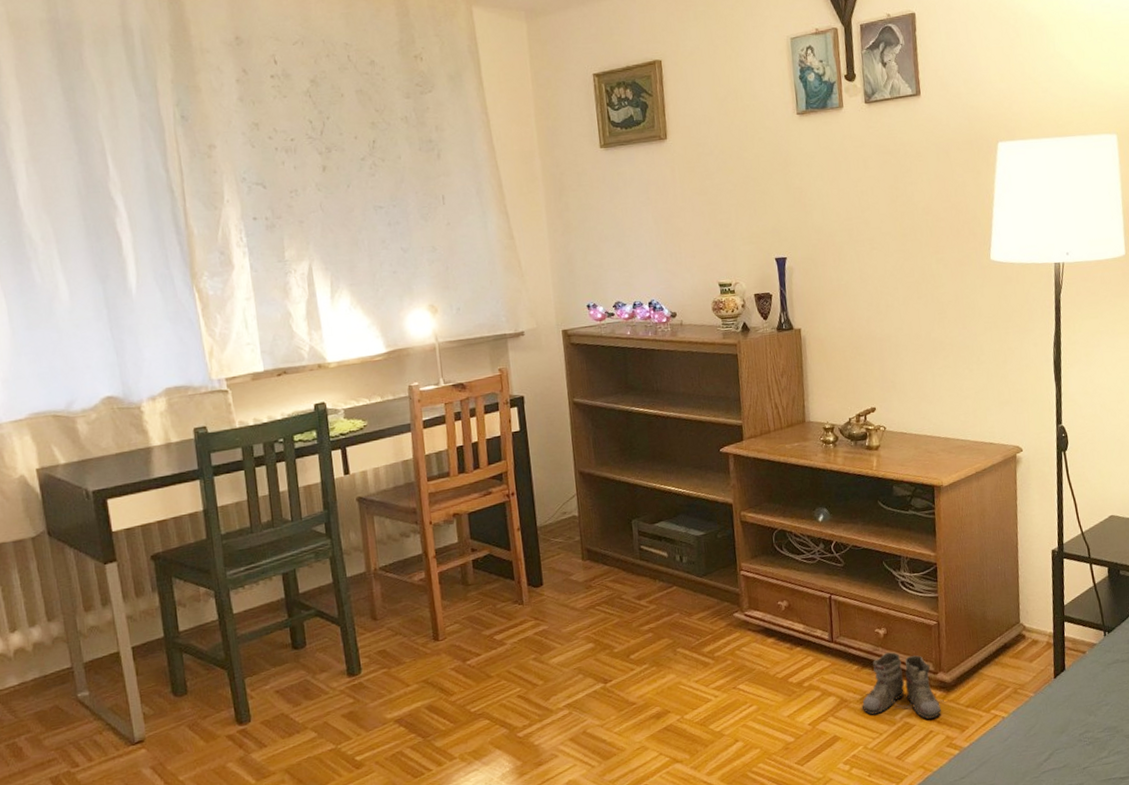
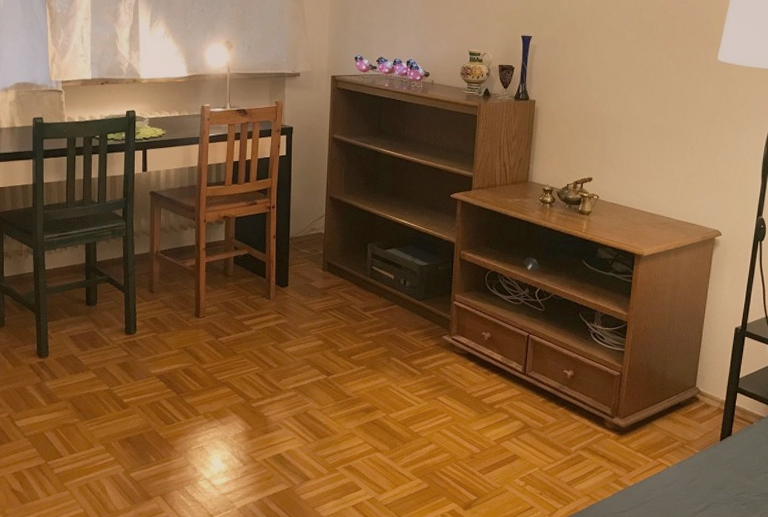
boots: present [862,652,944,719] -> none [543,392,616,456]

